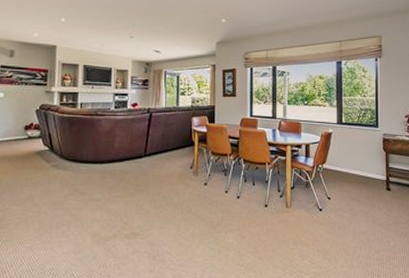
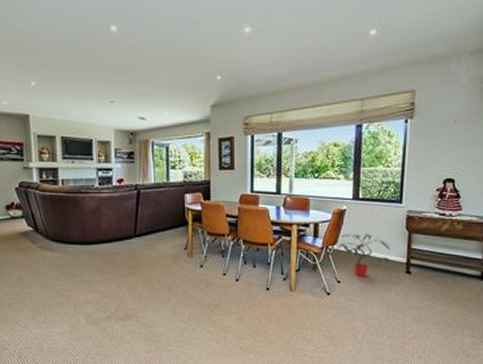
potted plant: none [326,154,374,193] -> present [337,234,392,276]

